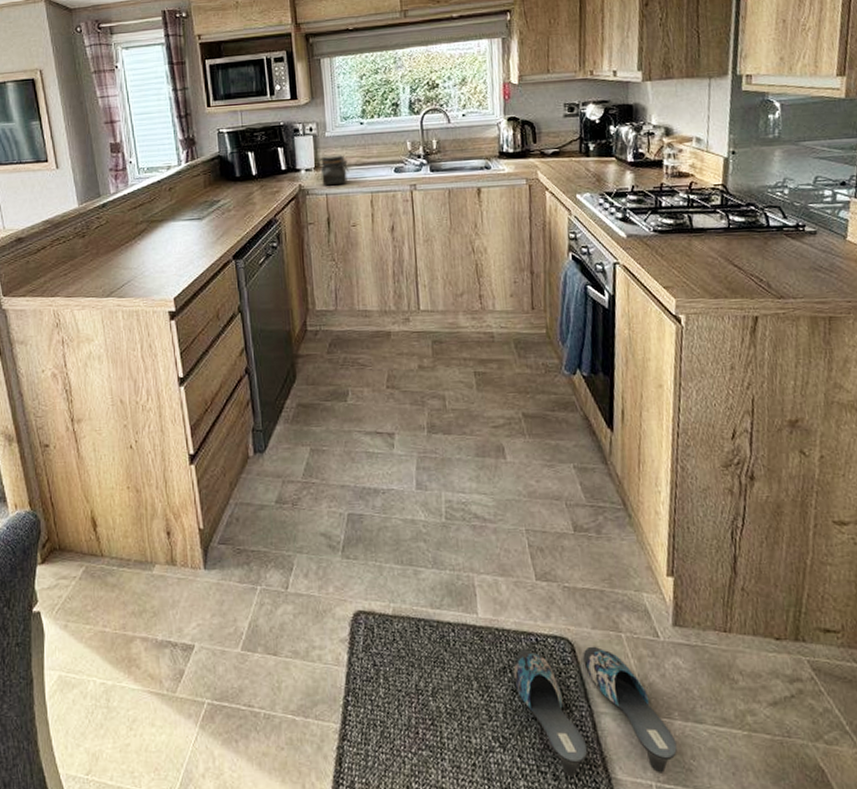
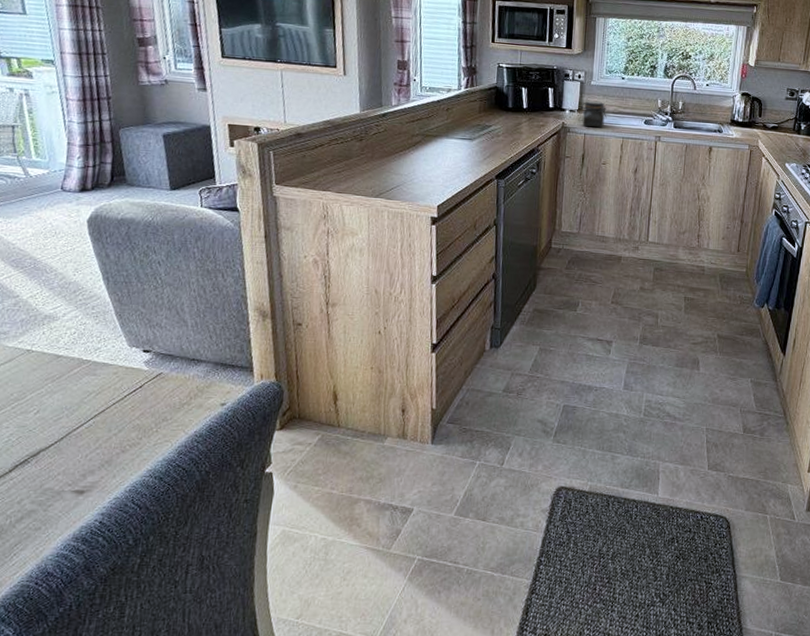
slippers: present [513,646,677,777] -> none [679,524,795,627]

